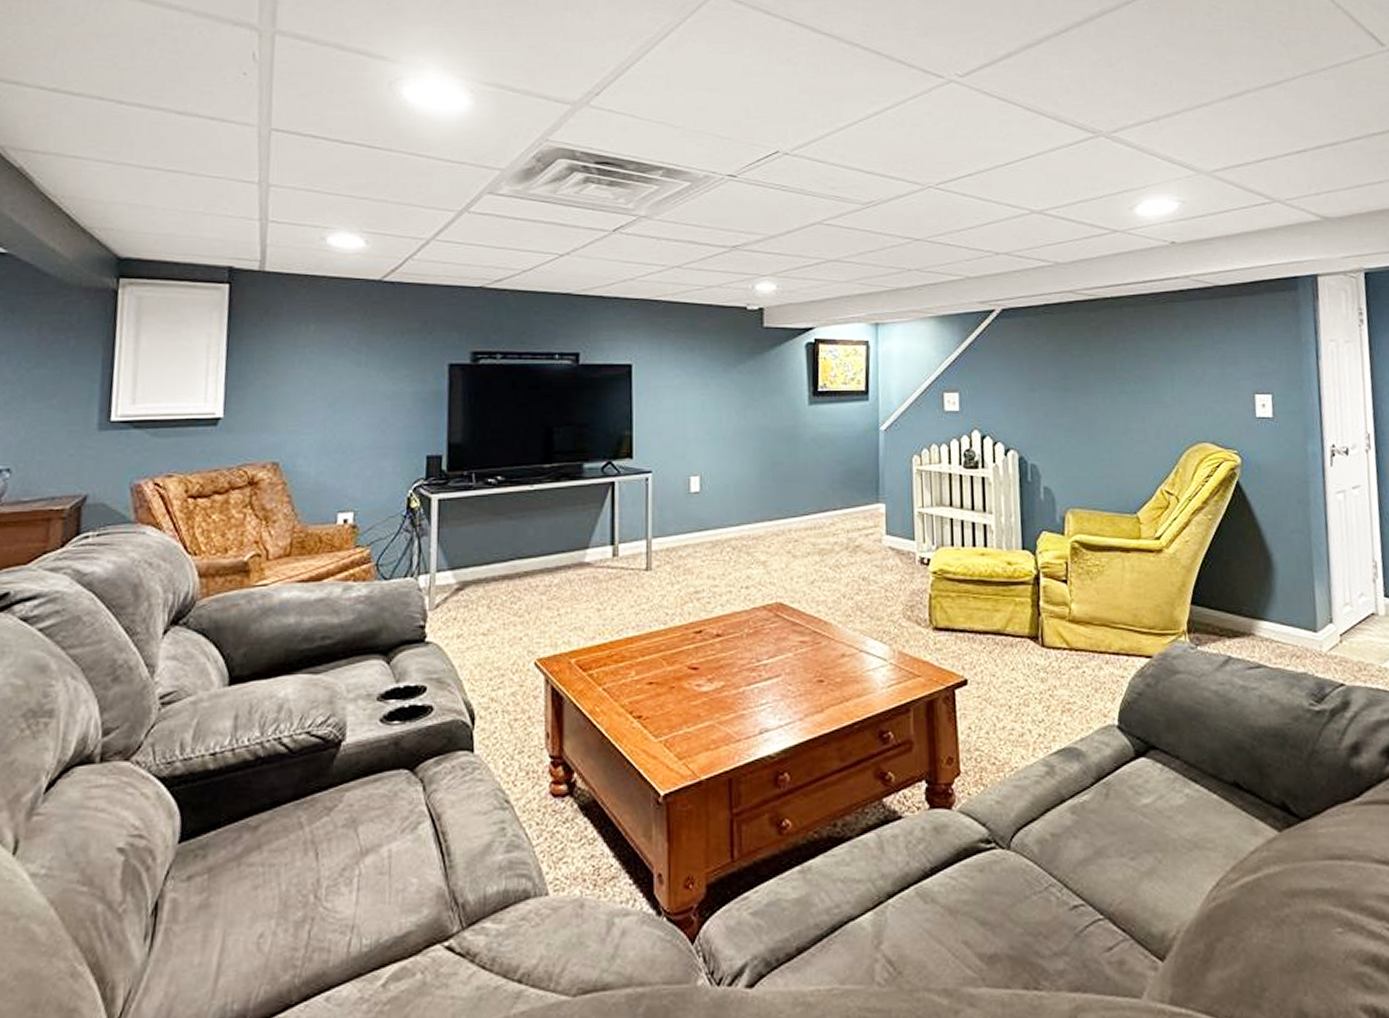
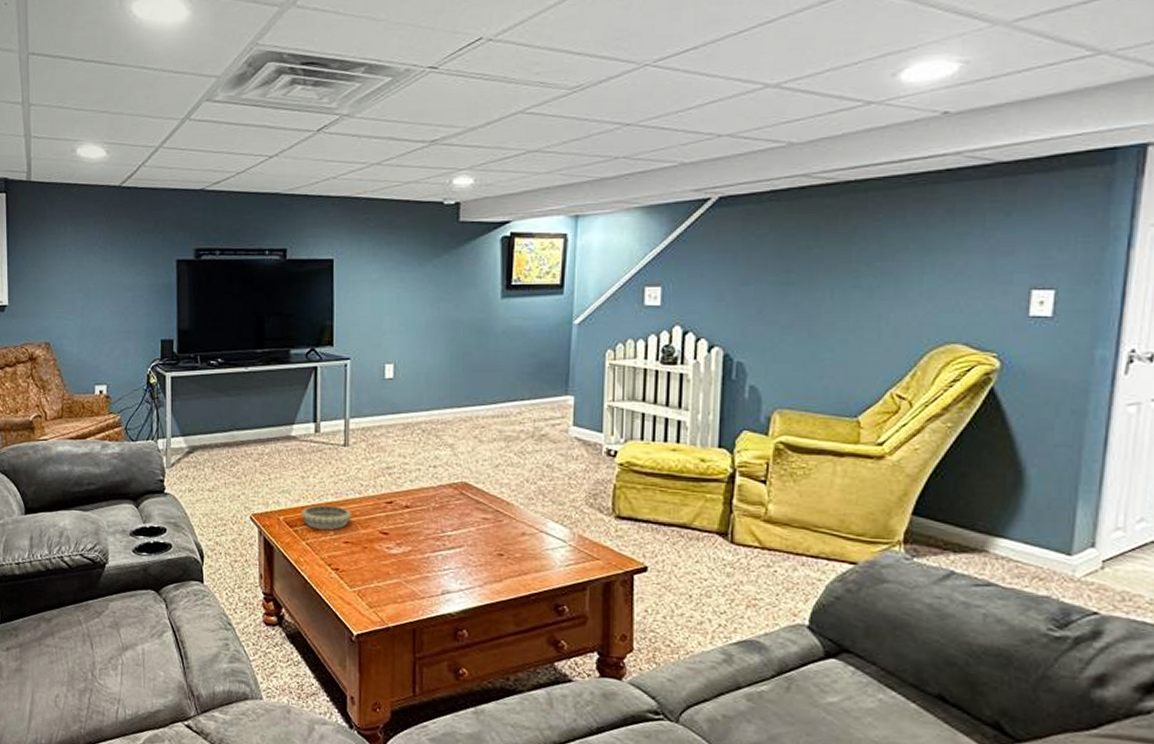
decorative bowl: none [597,640,656,670] -> present [301,505,352,530]

